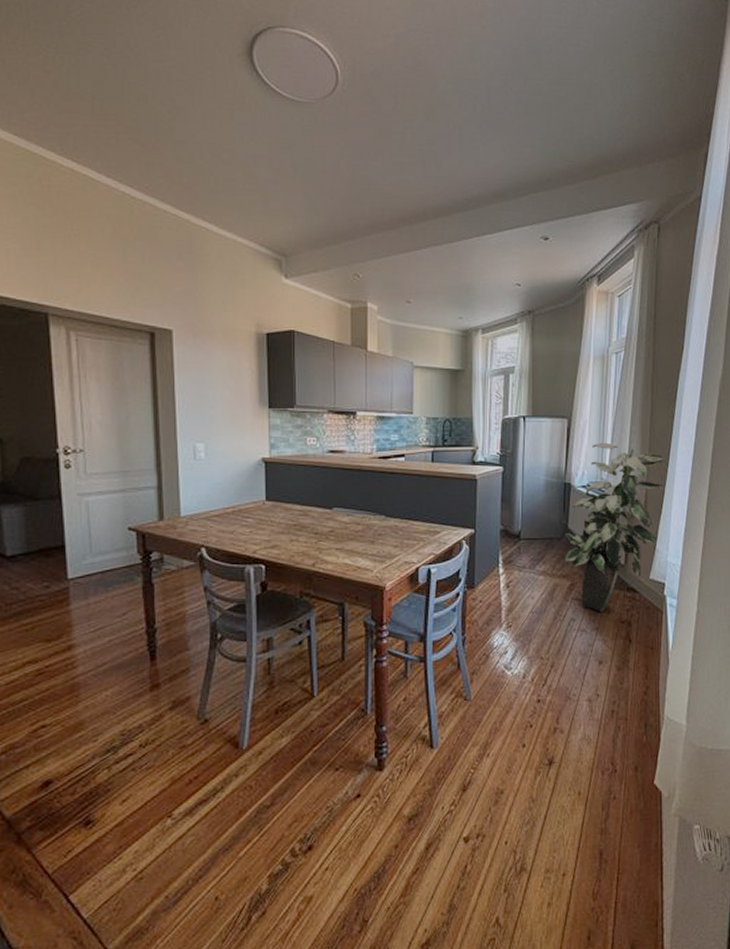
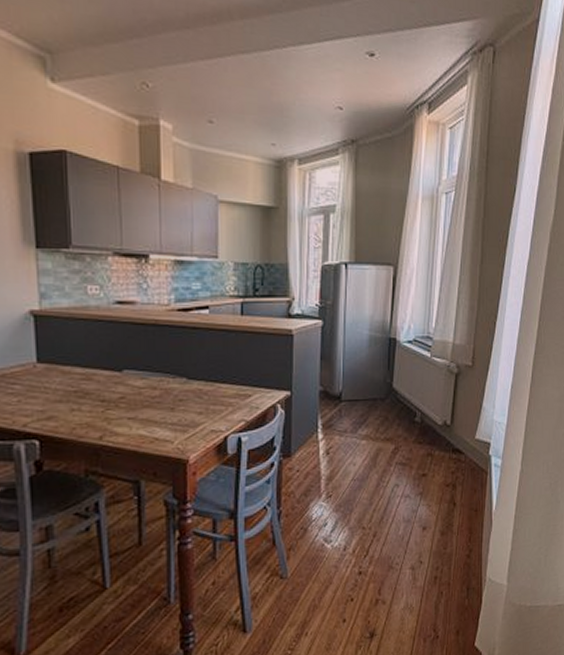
indoor plant: present [564,442,666,612] -> none [388,293,495,476]

